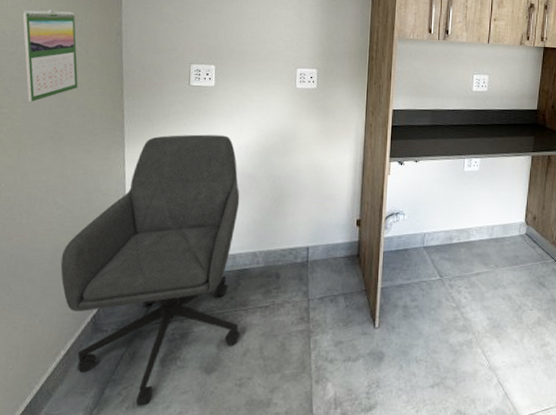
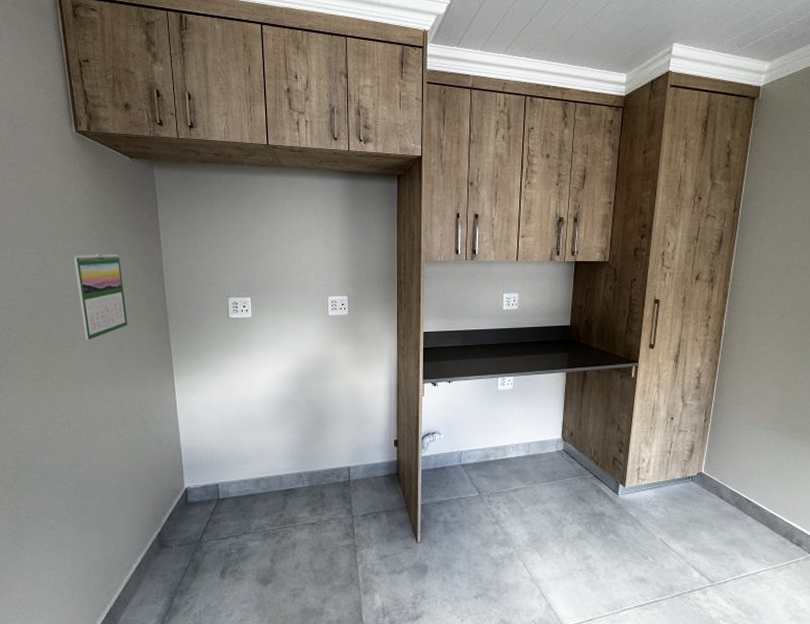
office chair: present [60,134,241,406] -> none [126,364,291,614]

